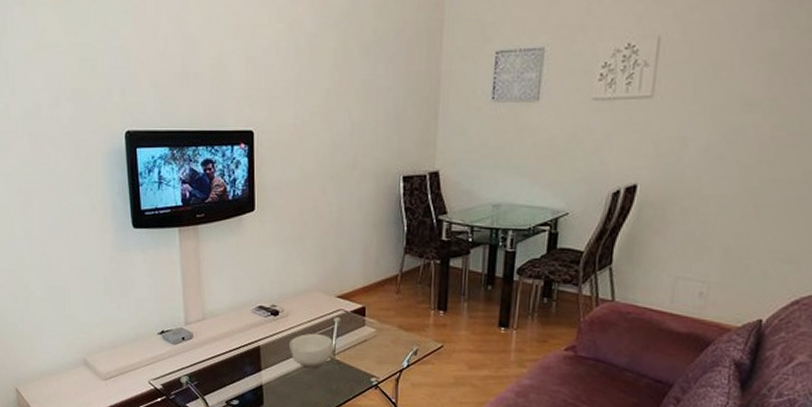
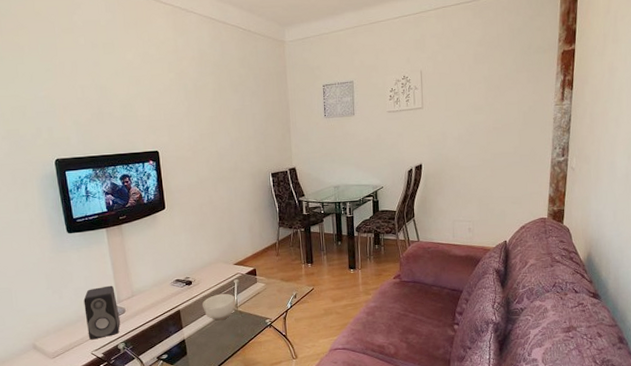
speaker: none [145,301,185,366] -> present [83,285,120,340]

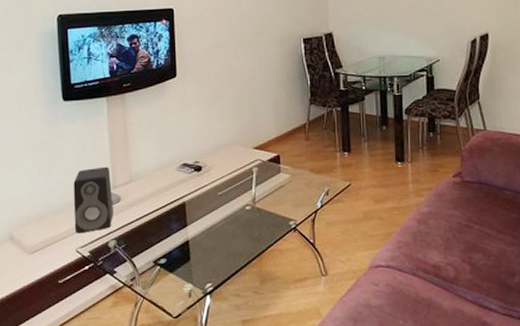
bowl: present [201,293,236,321] -> none [212,184,253,219]

